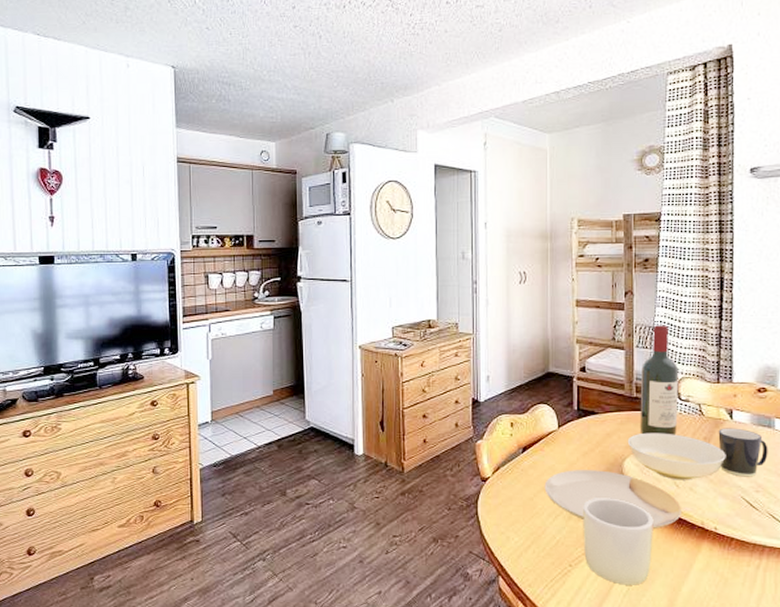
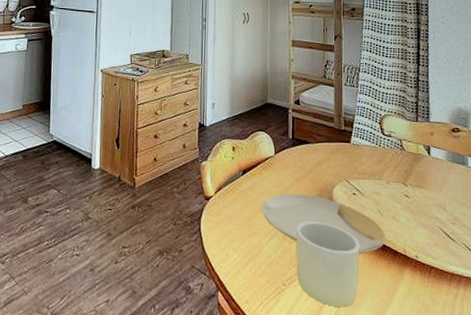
bowl: present [627,432,726,480] -> none [336,163,425,210]
wine bottle: present [639,325,679,435] -> none [347,66,382,167]
mug: present [718,428,768,477] -> none [418,162,463,210]

